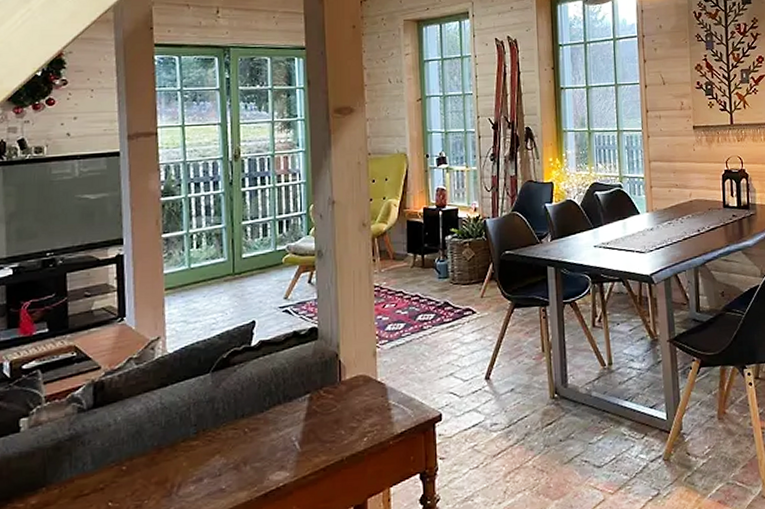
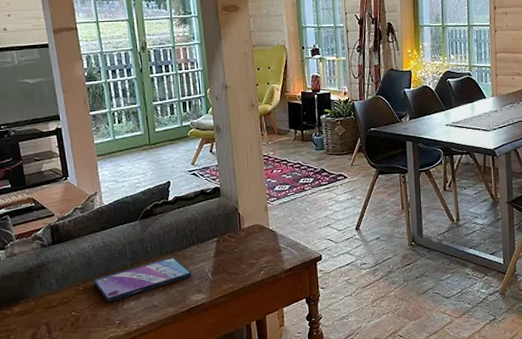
video game case: none [142,421,274,487] -> present [93,257,192,302]

